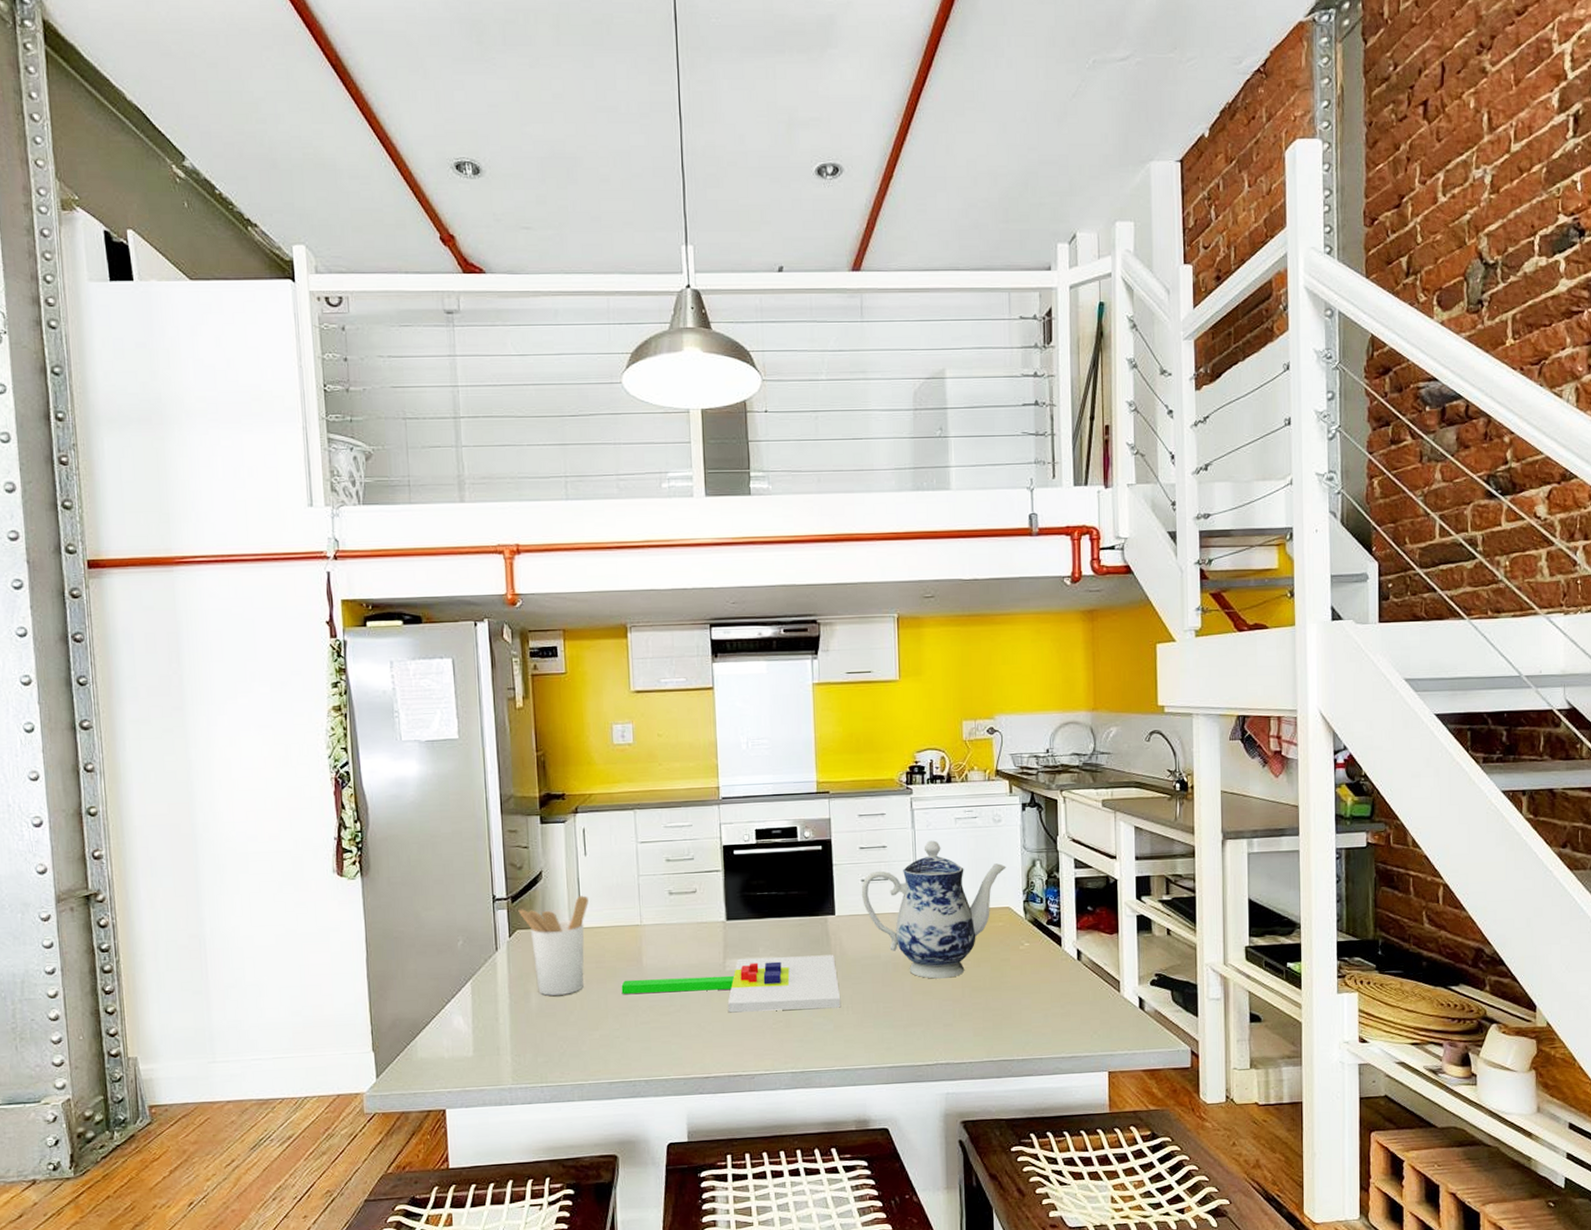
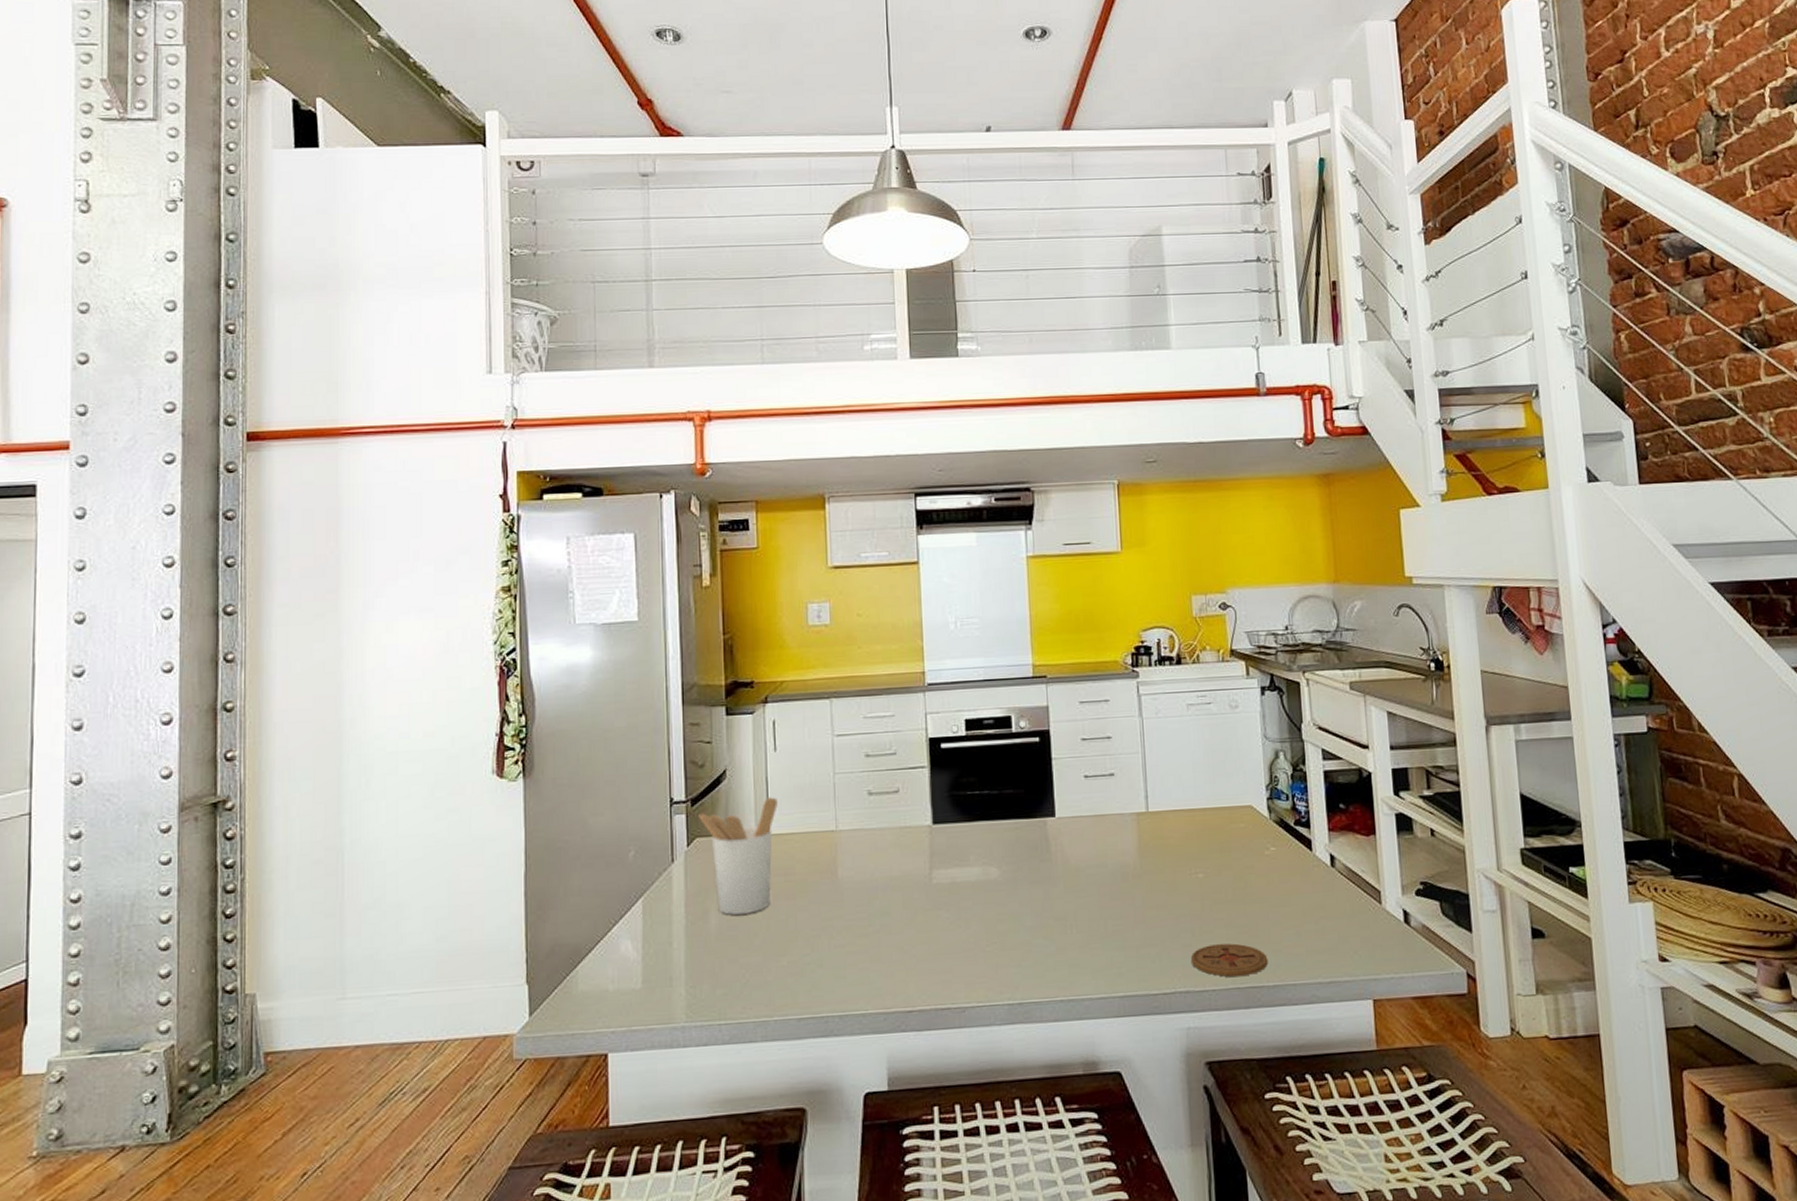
chopping board: present [621,955,840,1013] -> none [813,863,1063,933]
teapot: present [861,840,1006,979] -> none [1084,729,1246,891]
coaster: none [952,1024,1019,1052] -> present [1191,943,1268,977]

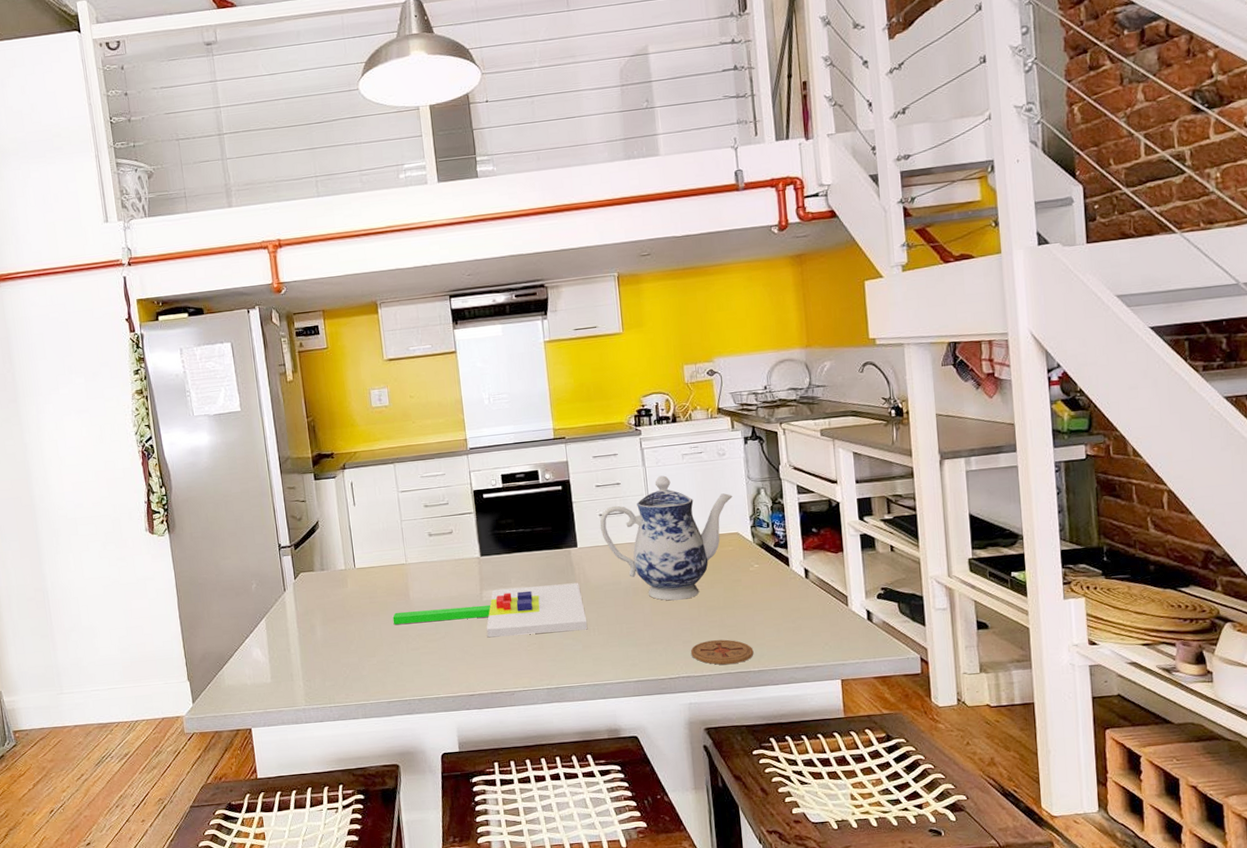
utensil holder: present [698,797,778,915] -> none [300,540,360,628]
chopping board: none [813,863,1063,933] -> present [392,583,587,638]
teapot: none [1084,729,1246,891] -> present [599,475,733,601]

